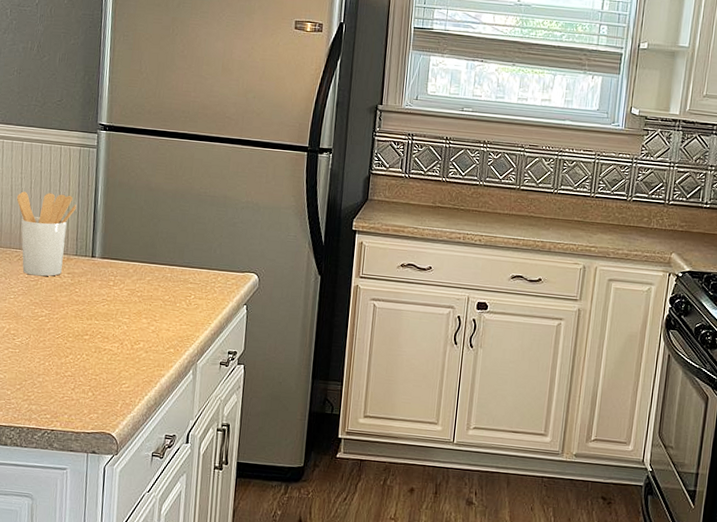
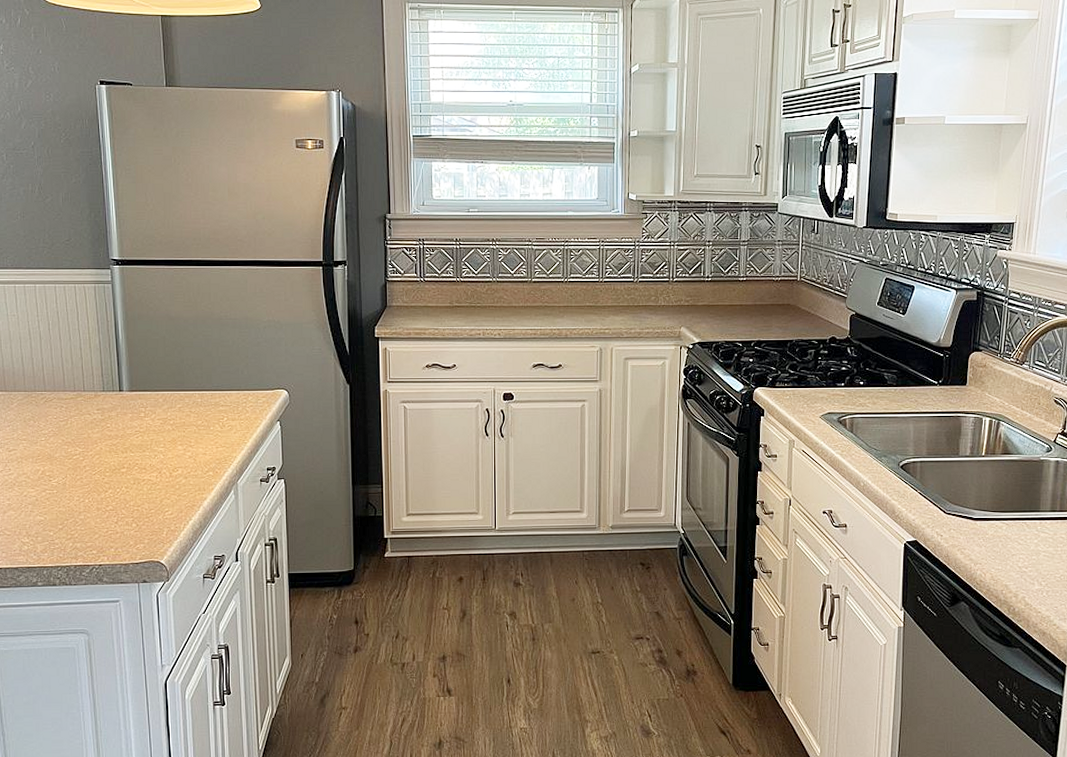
utensil holder: present [17,191,76,277] -> none [36,332,98,416]

